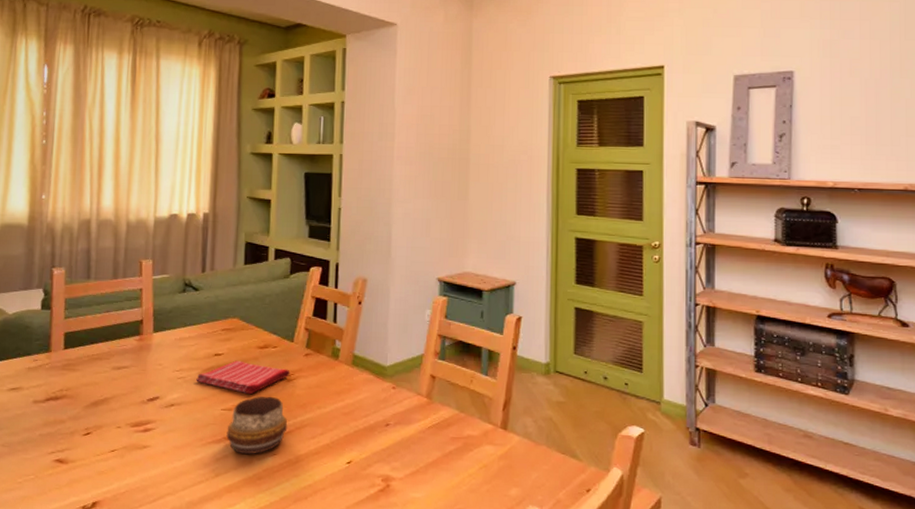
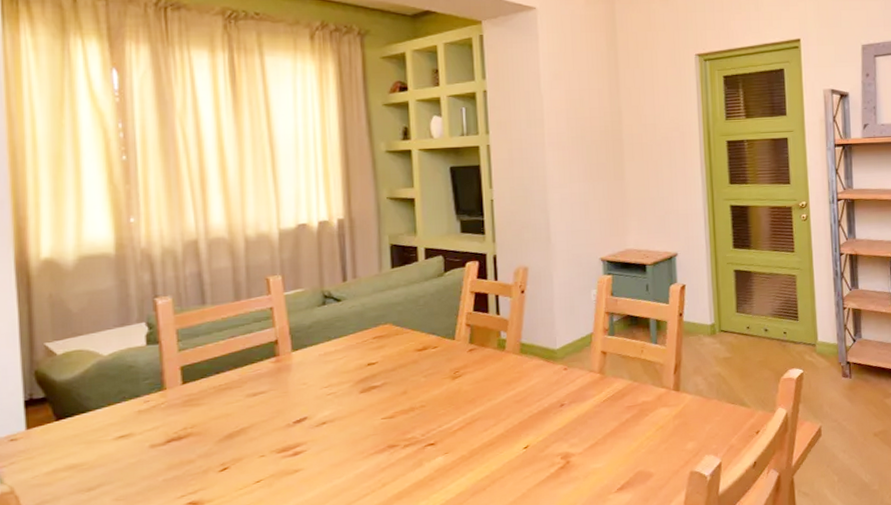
dish towel: present [196,360,290,395] -> none [349,366,455,399]
decorative bowl: present [226,396,288,455] -> none [390,396,458,459]

